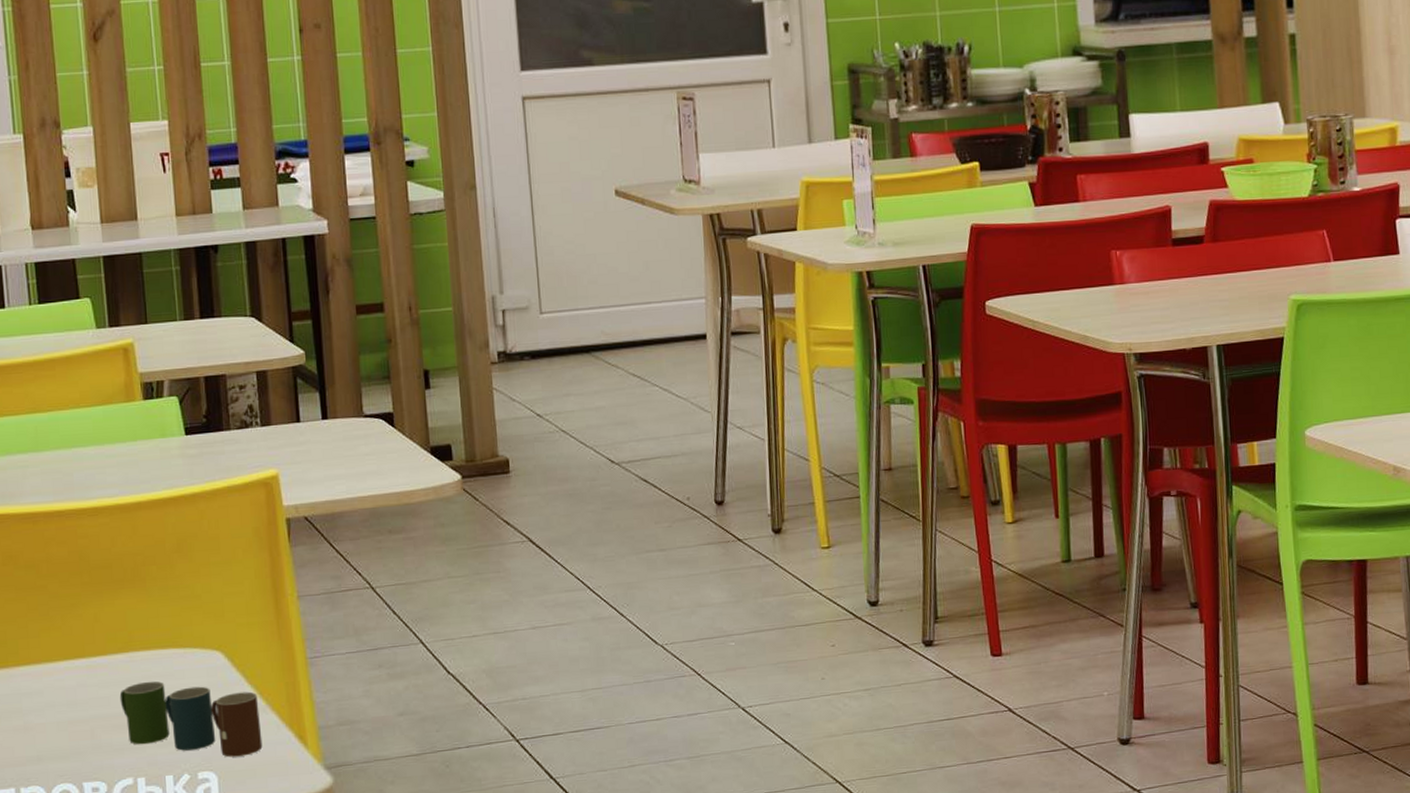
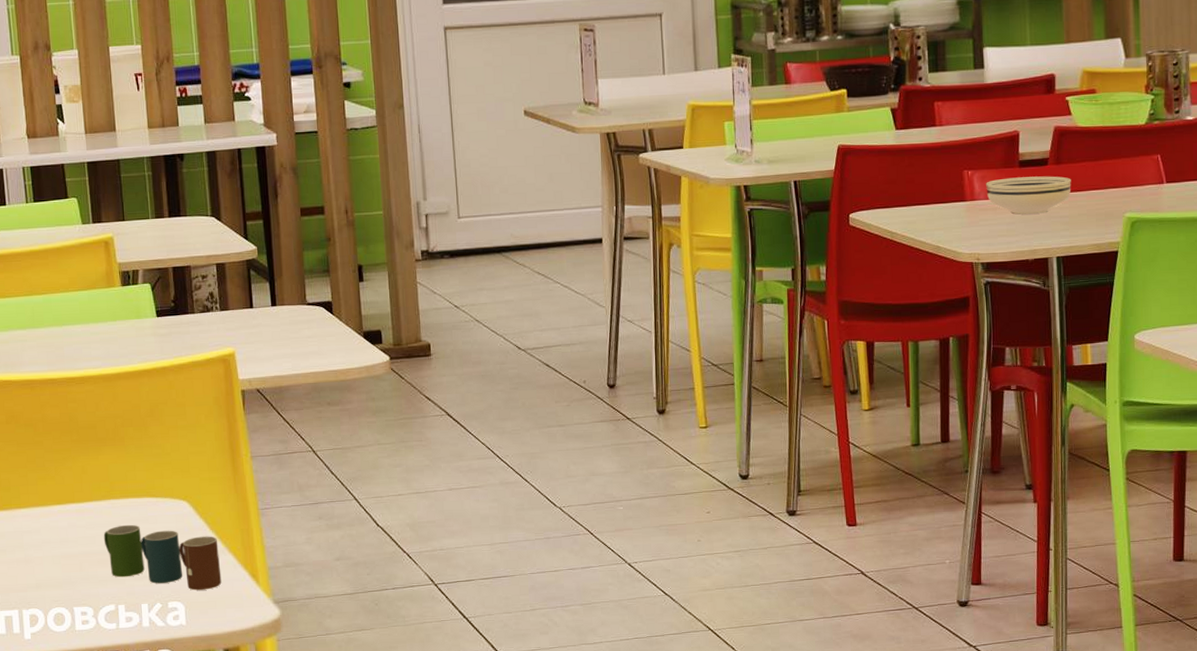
bowl: none [1136,255,1231,299] -> present [986,176,1071,215]

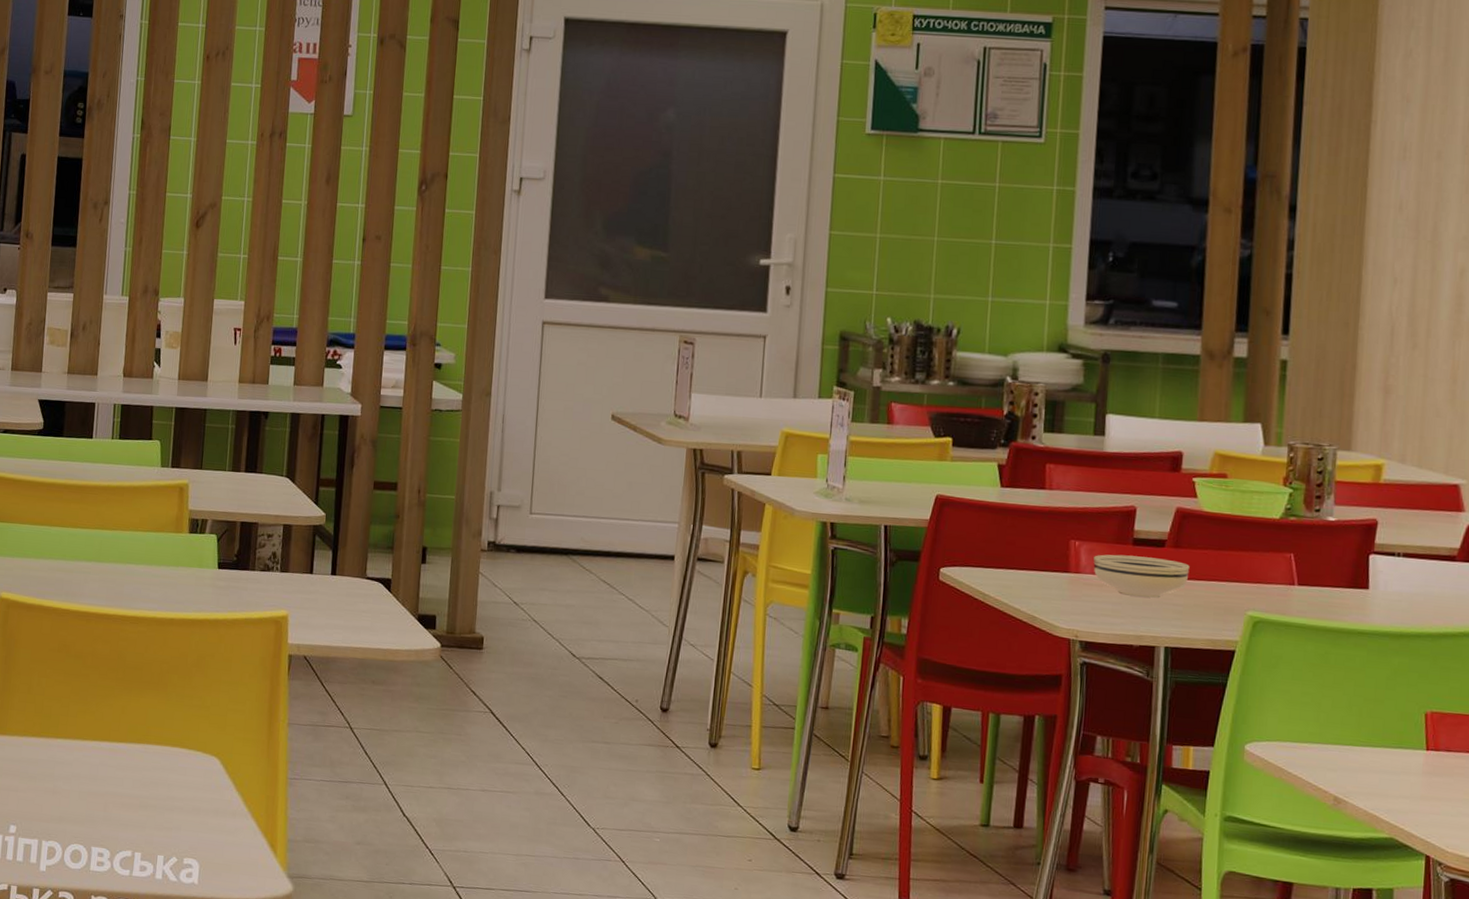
cup: present [103,524,222,591] -> none [131,771,243,852]

